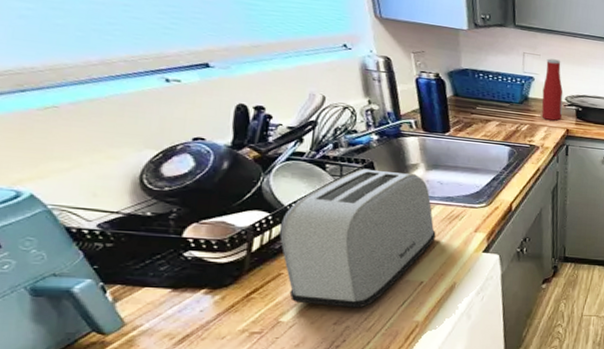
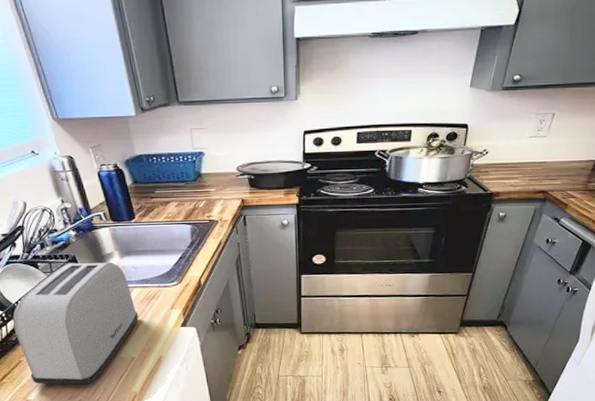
bottle: present [541,58,563,121] -> none [213,130,236,193]

